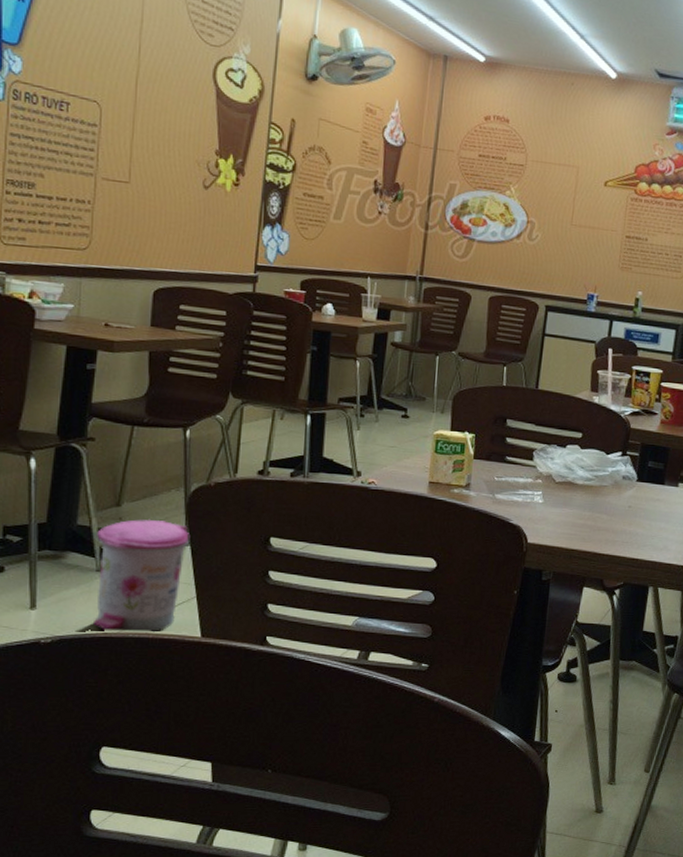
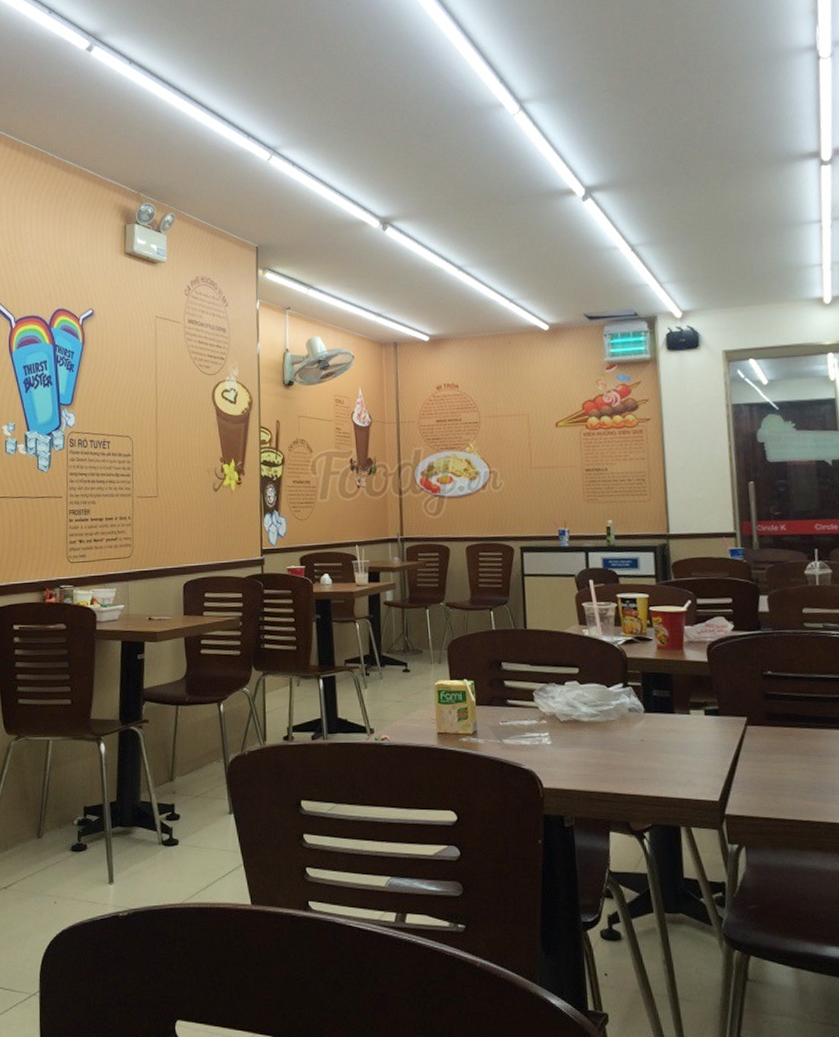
trash can: present [94,519,191,634] -> none [156,791,233,905]

